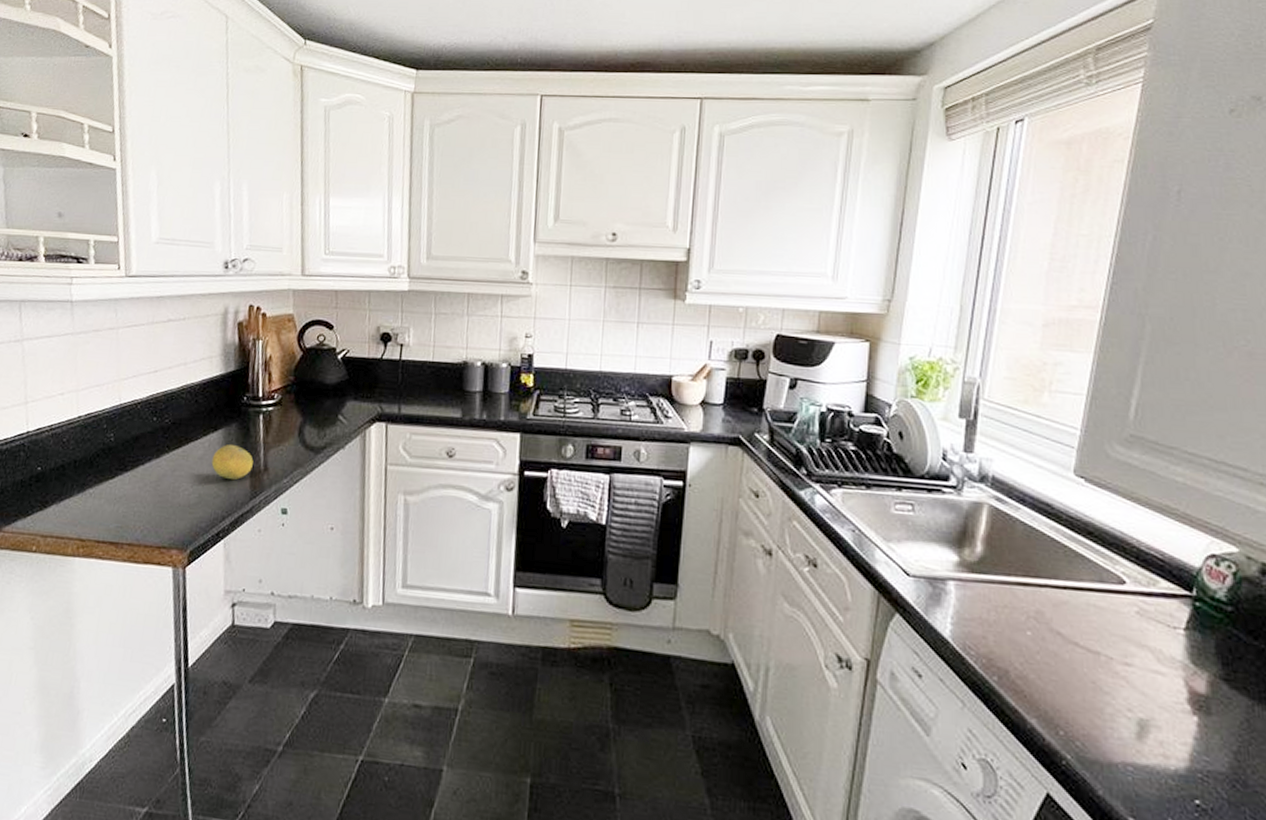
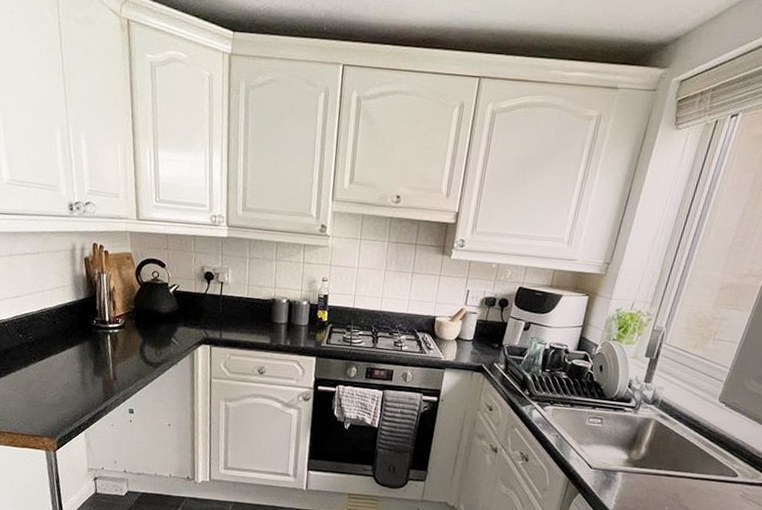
fruit: present [211,444,254,480] -> none [70,358,105,386]

